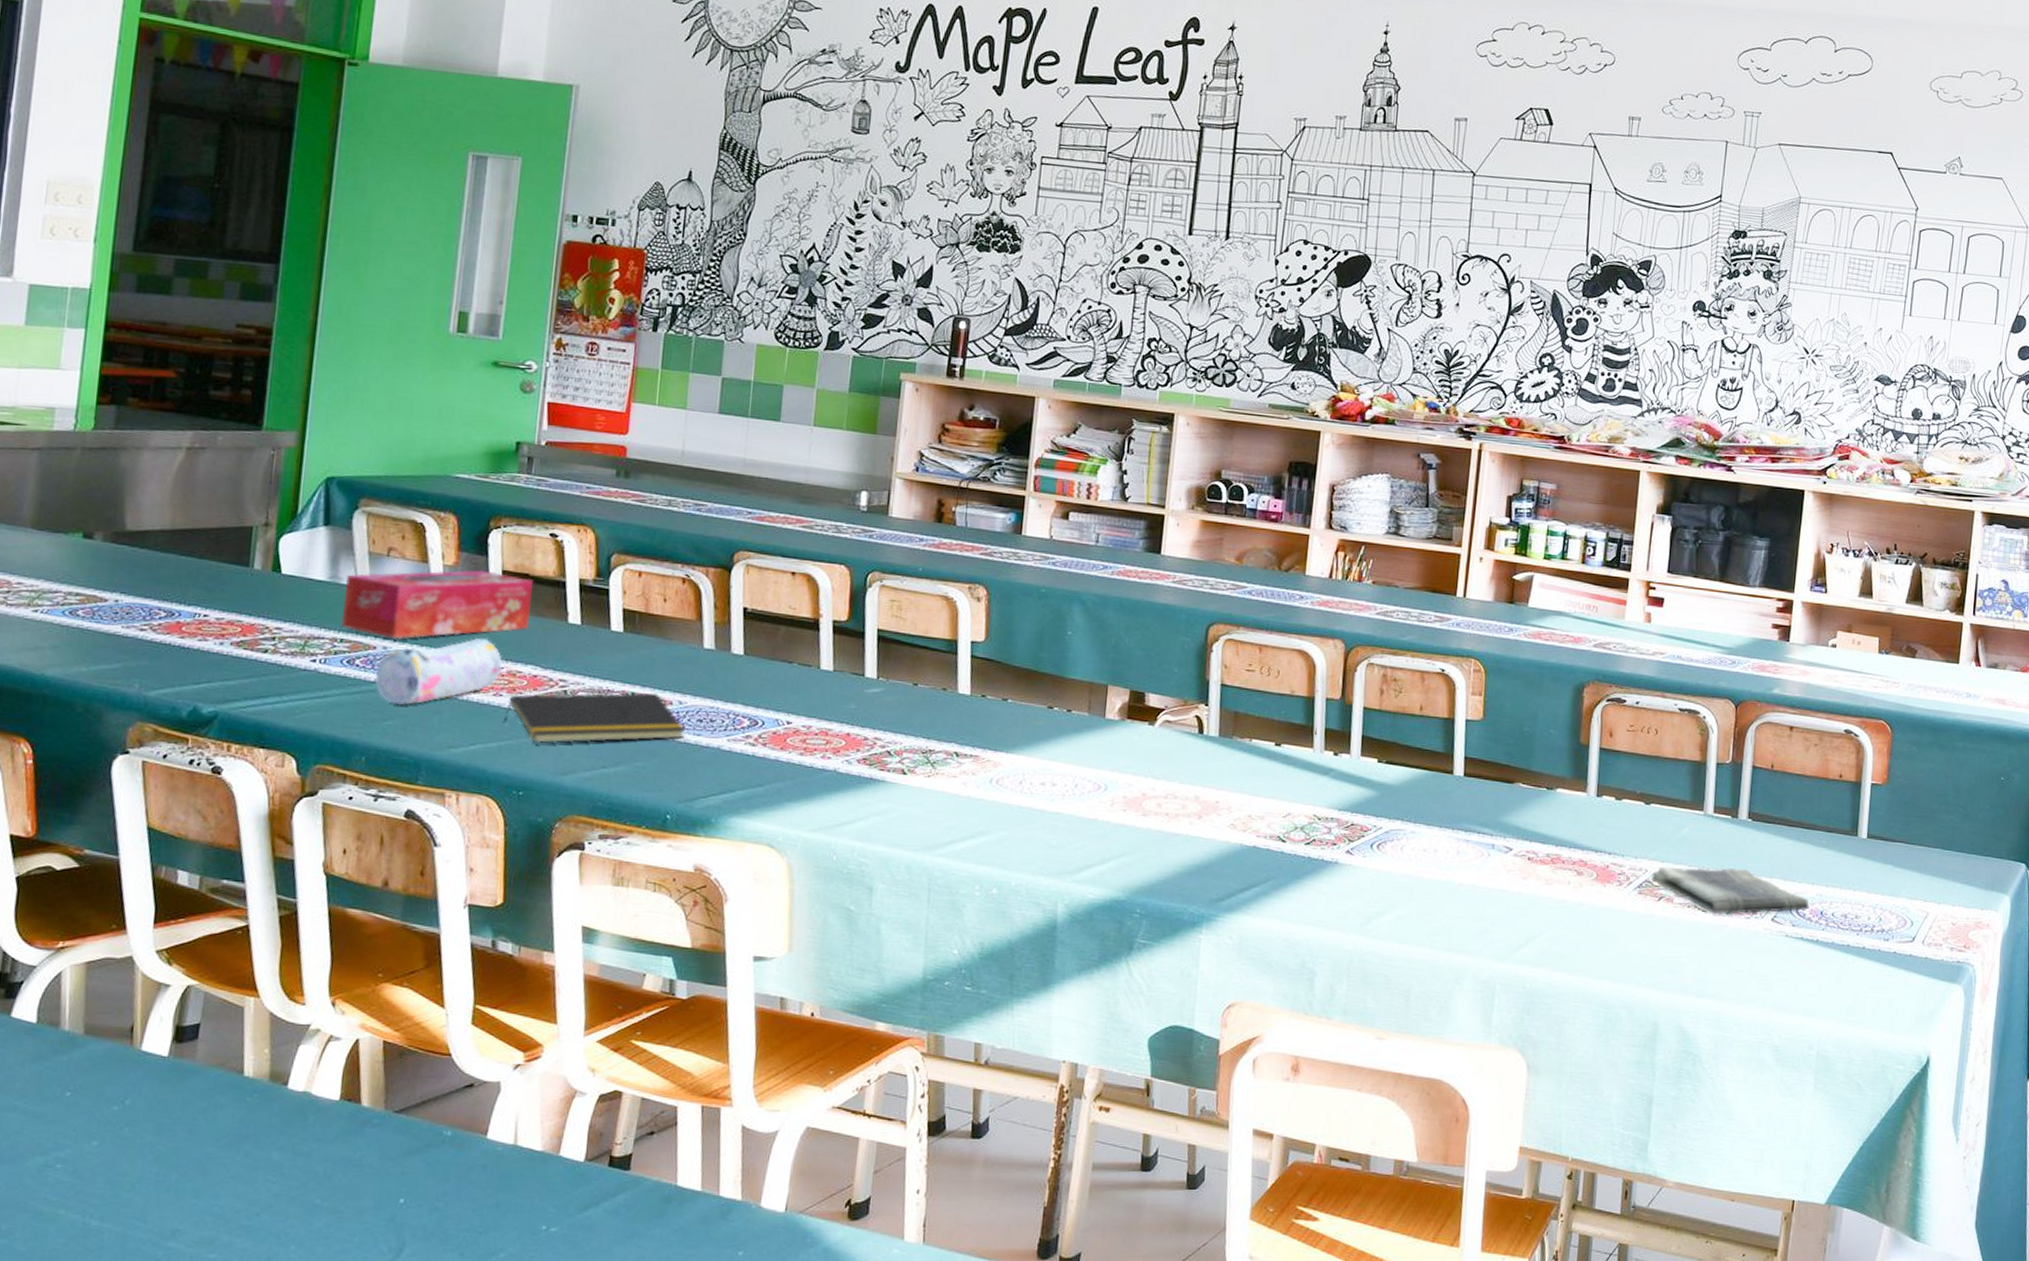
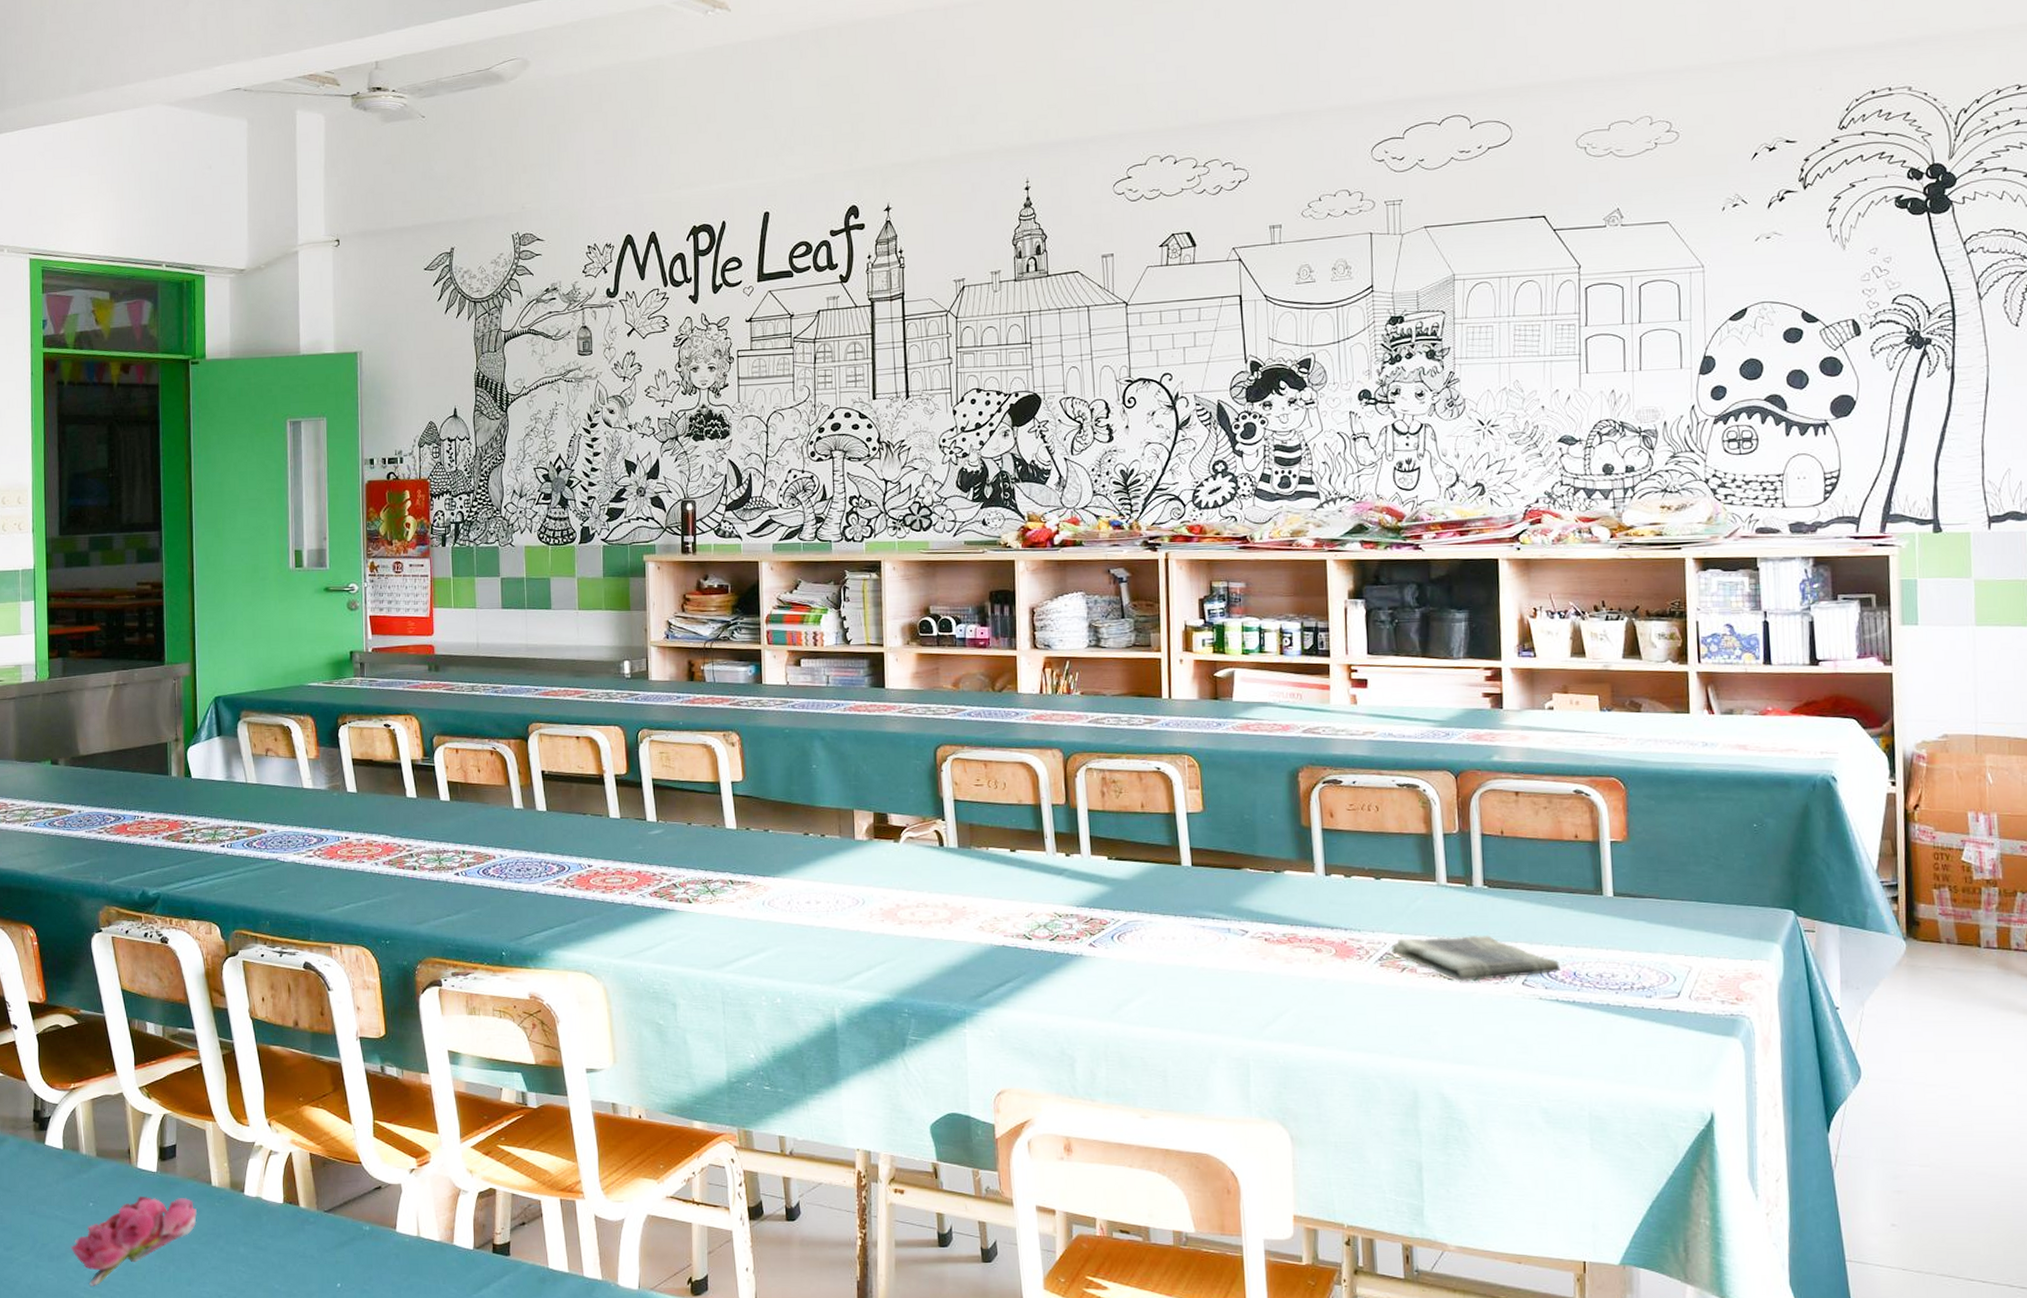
flower: none [31,1085,219,1197] -> present [70,1195,197,1286]
tissue box: present [342,570,533,639] -> none [238,760,377,823]
pencil case: present [375,637,502,705] -> none [268,815,361,876]
notepad: present [502,692,685,744] -> none [367,849,508,900]

